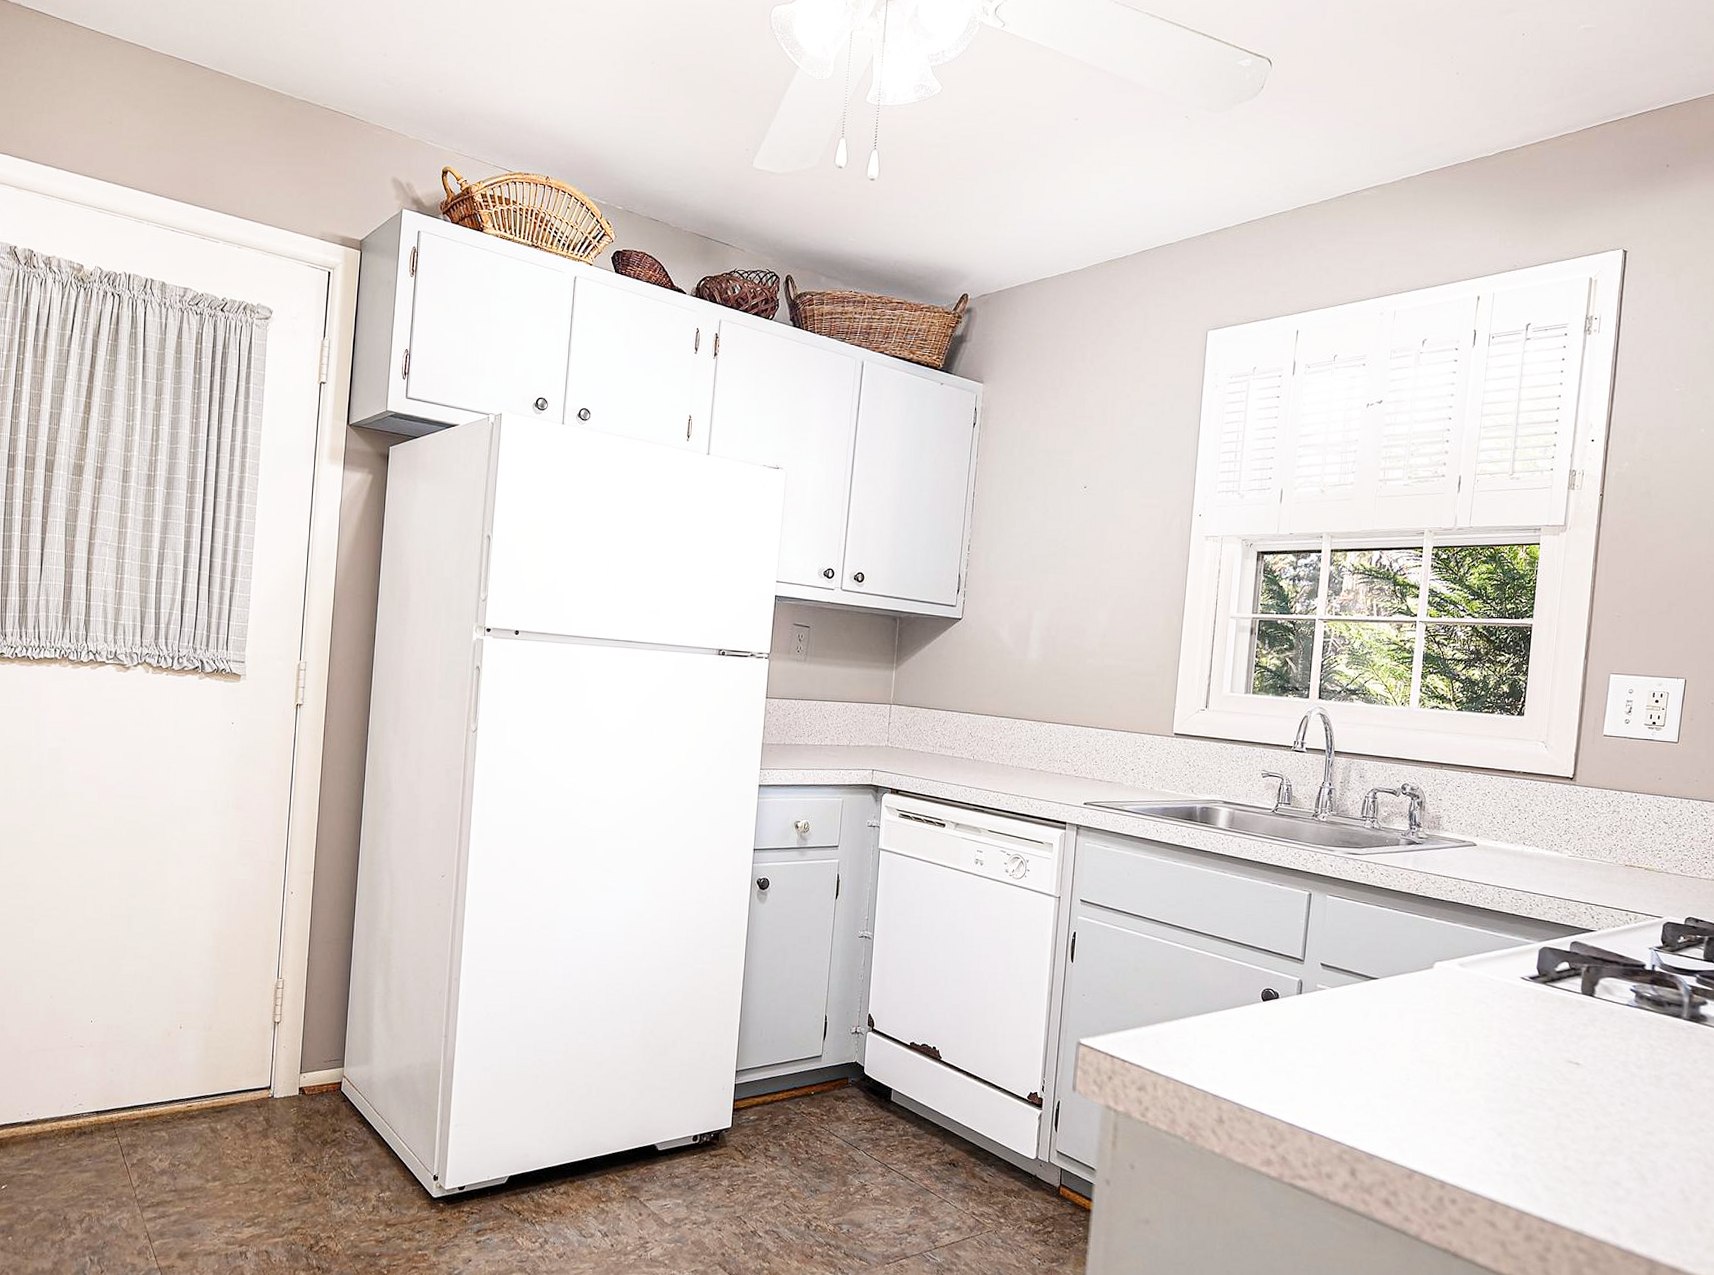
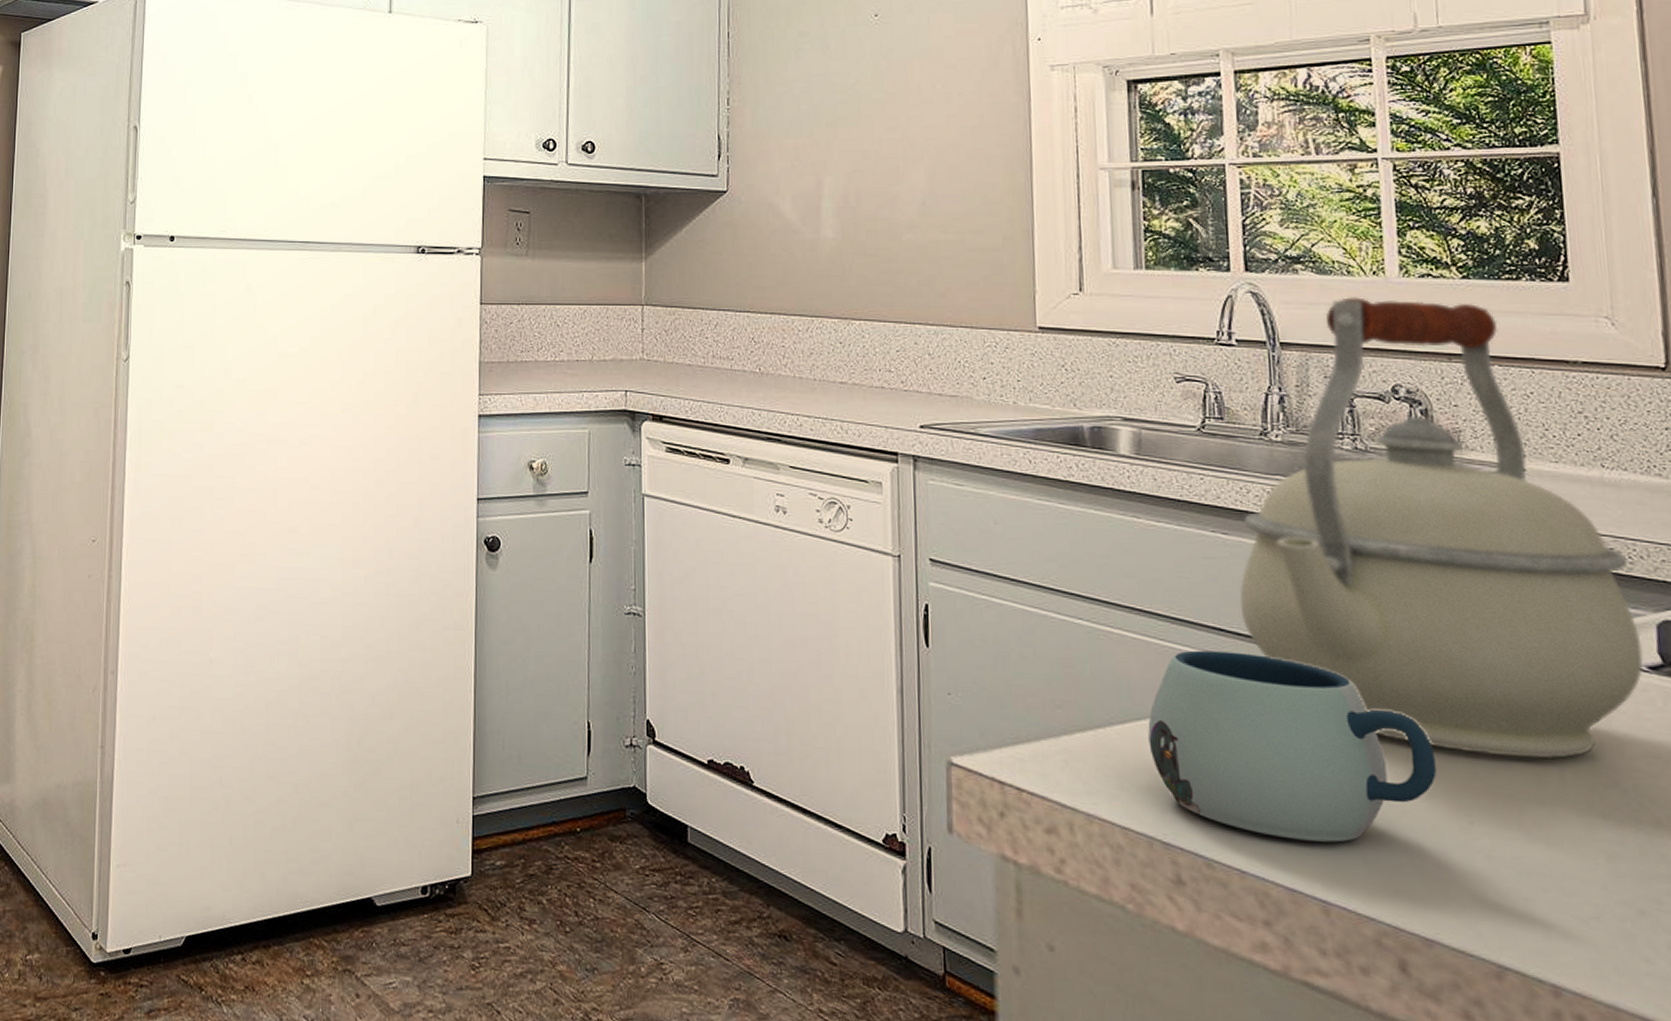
mug: none [1212,965,1393,1093] -> present [1148,650,1437,843]
kettle: none [1284,720,1529,1038] -> present [1239,297,1644,760]

